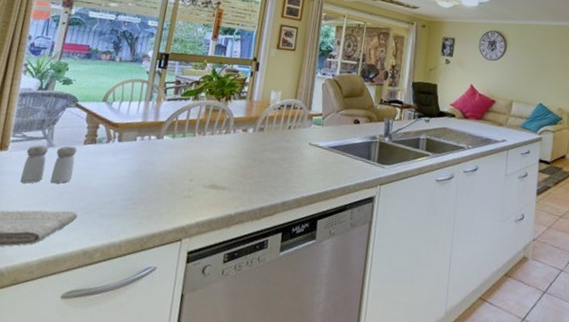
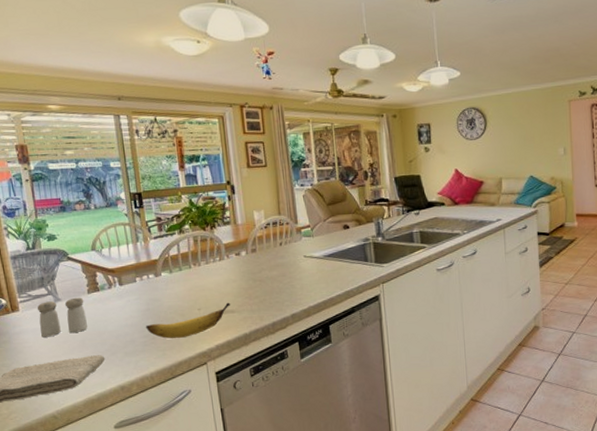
banana: none [130,178,225,208] -> present [145,302,231,339]

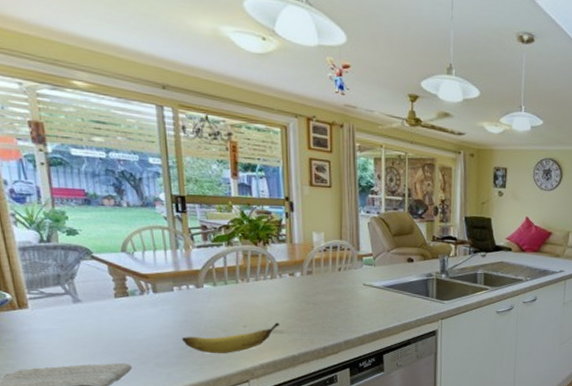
salt and pepper shaker: present [37,297,88,338] -> none [50,300,113,340]

